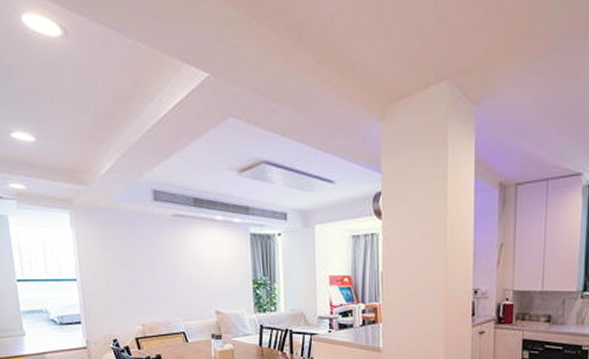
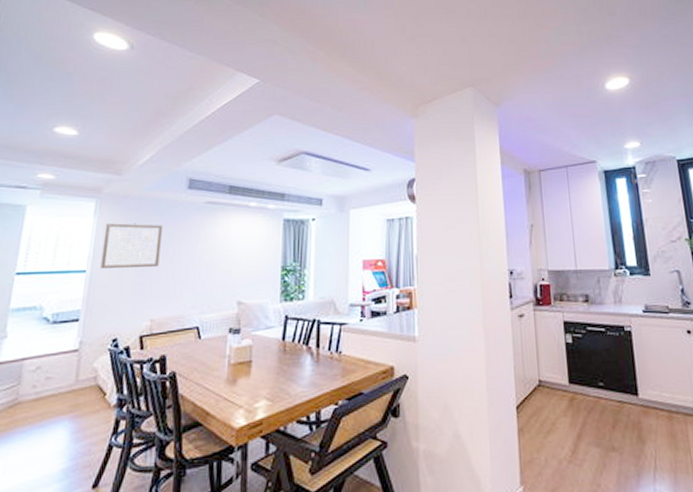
wall art: none [83,234,140,277] -> present [100,222,162,268]

